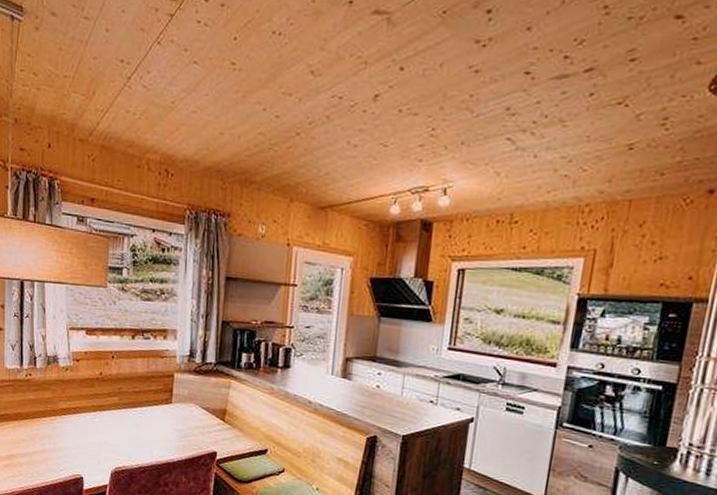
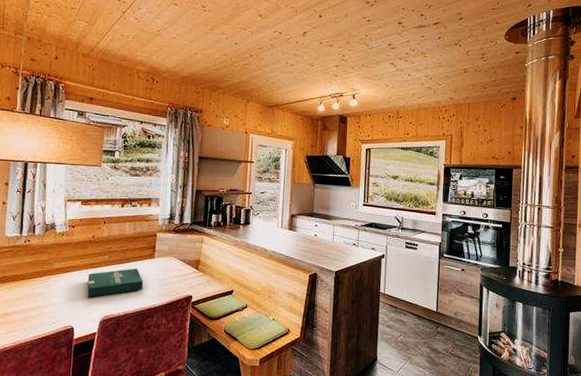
pizza box: none [96,414,160,446] -> present [87,268,144,298]

